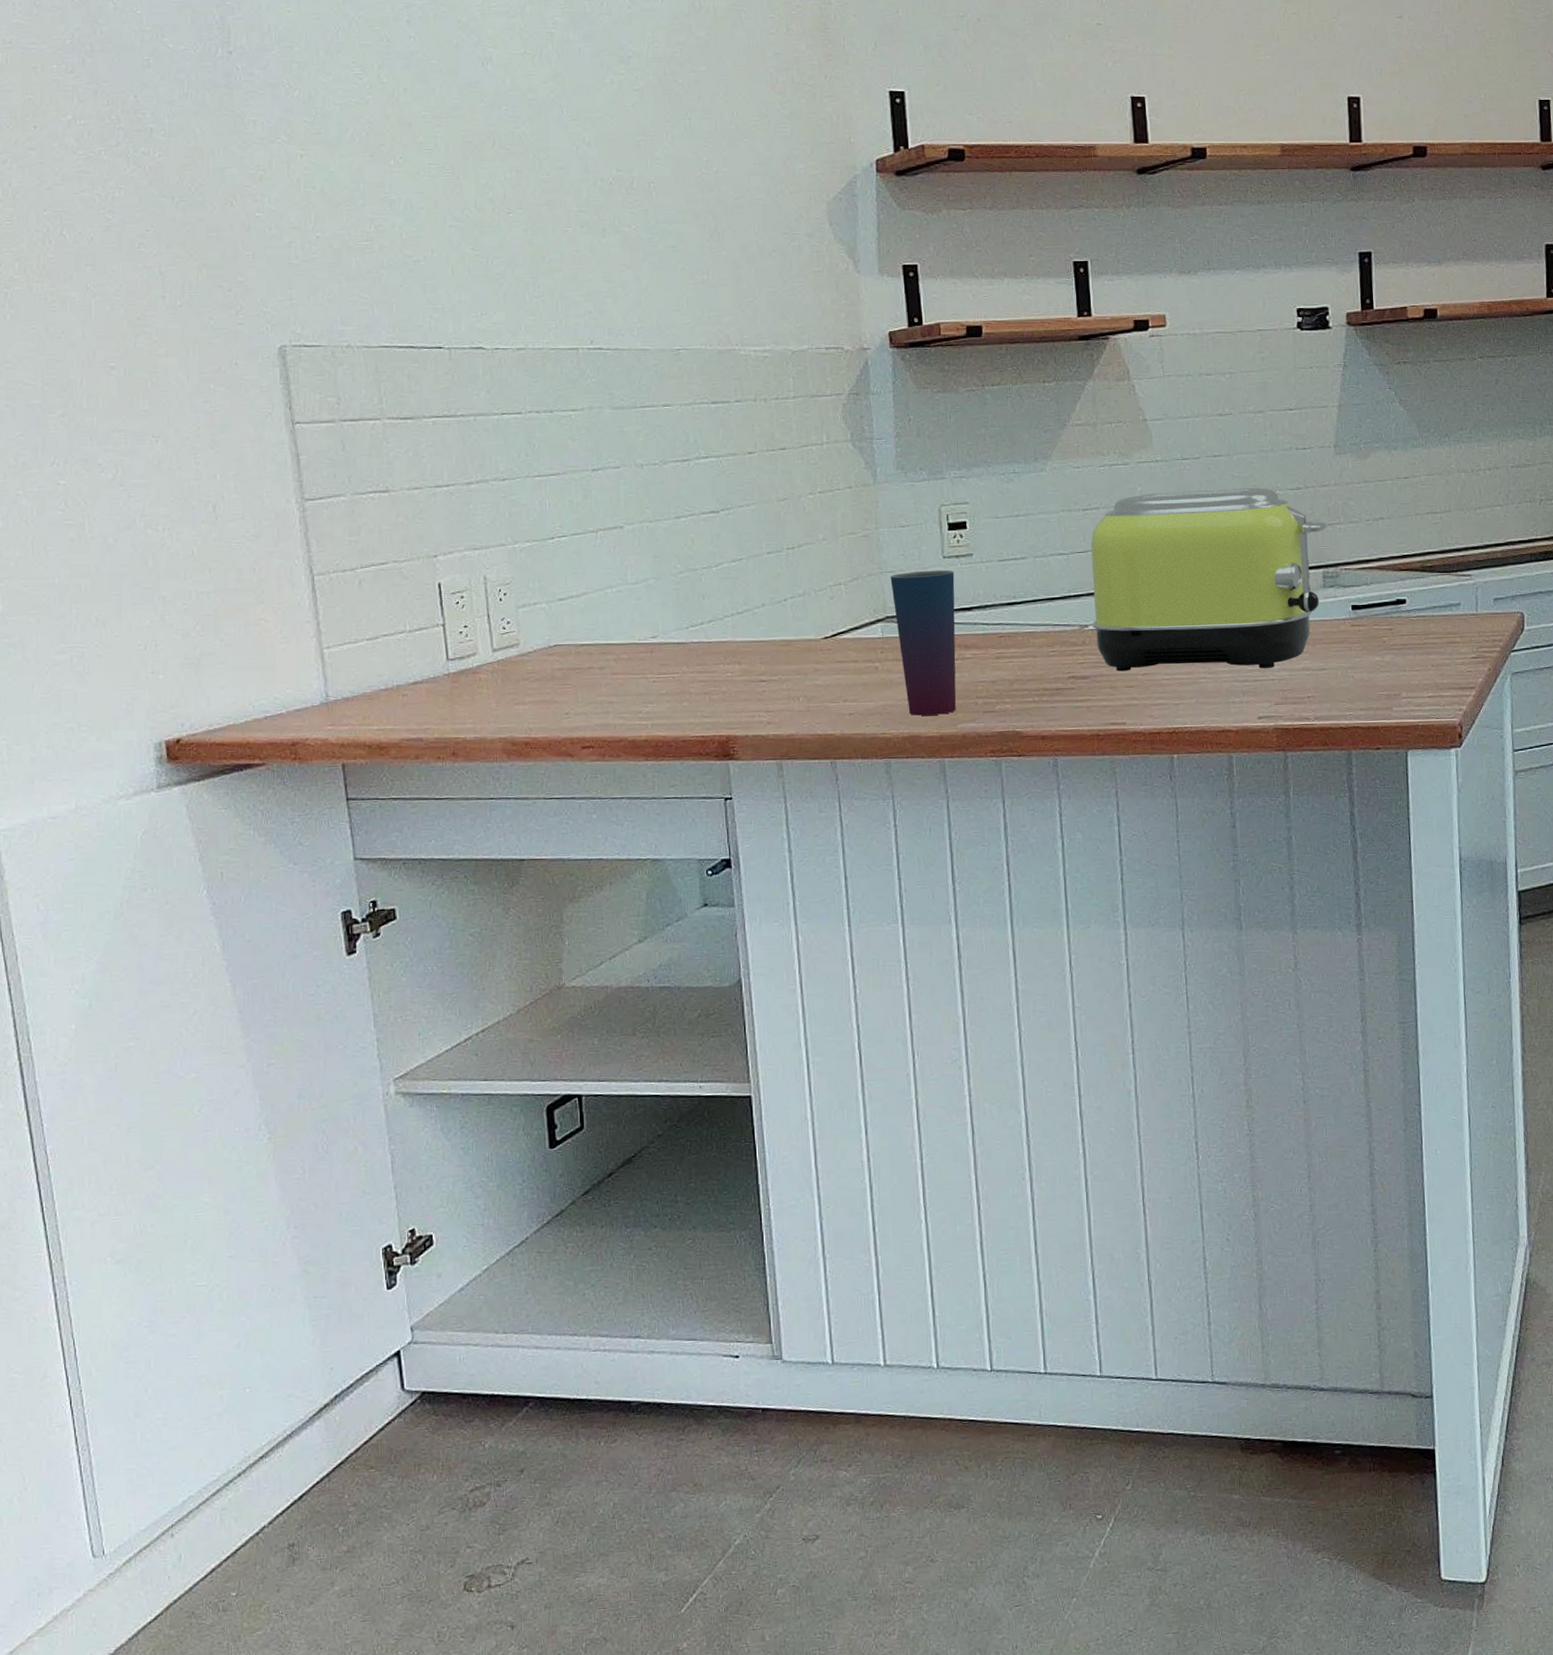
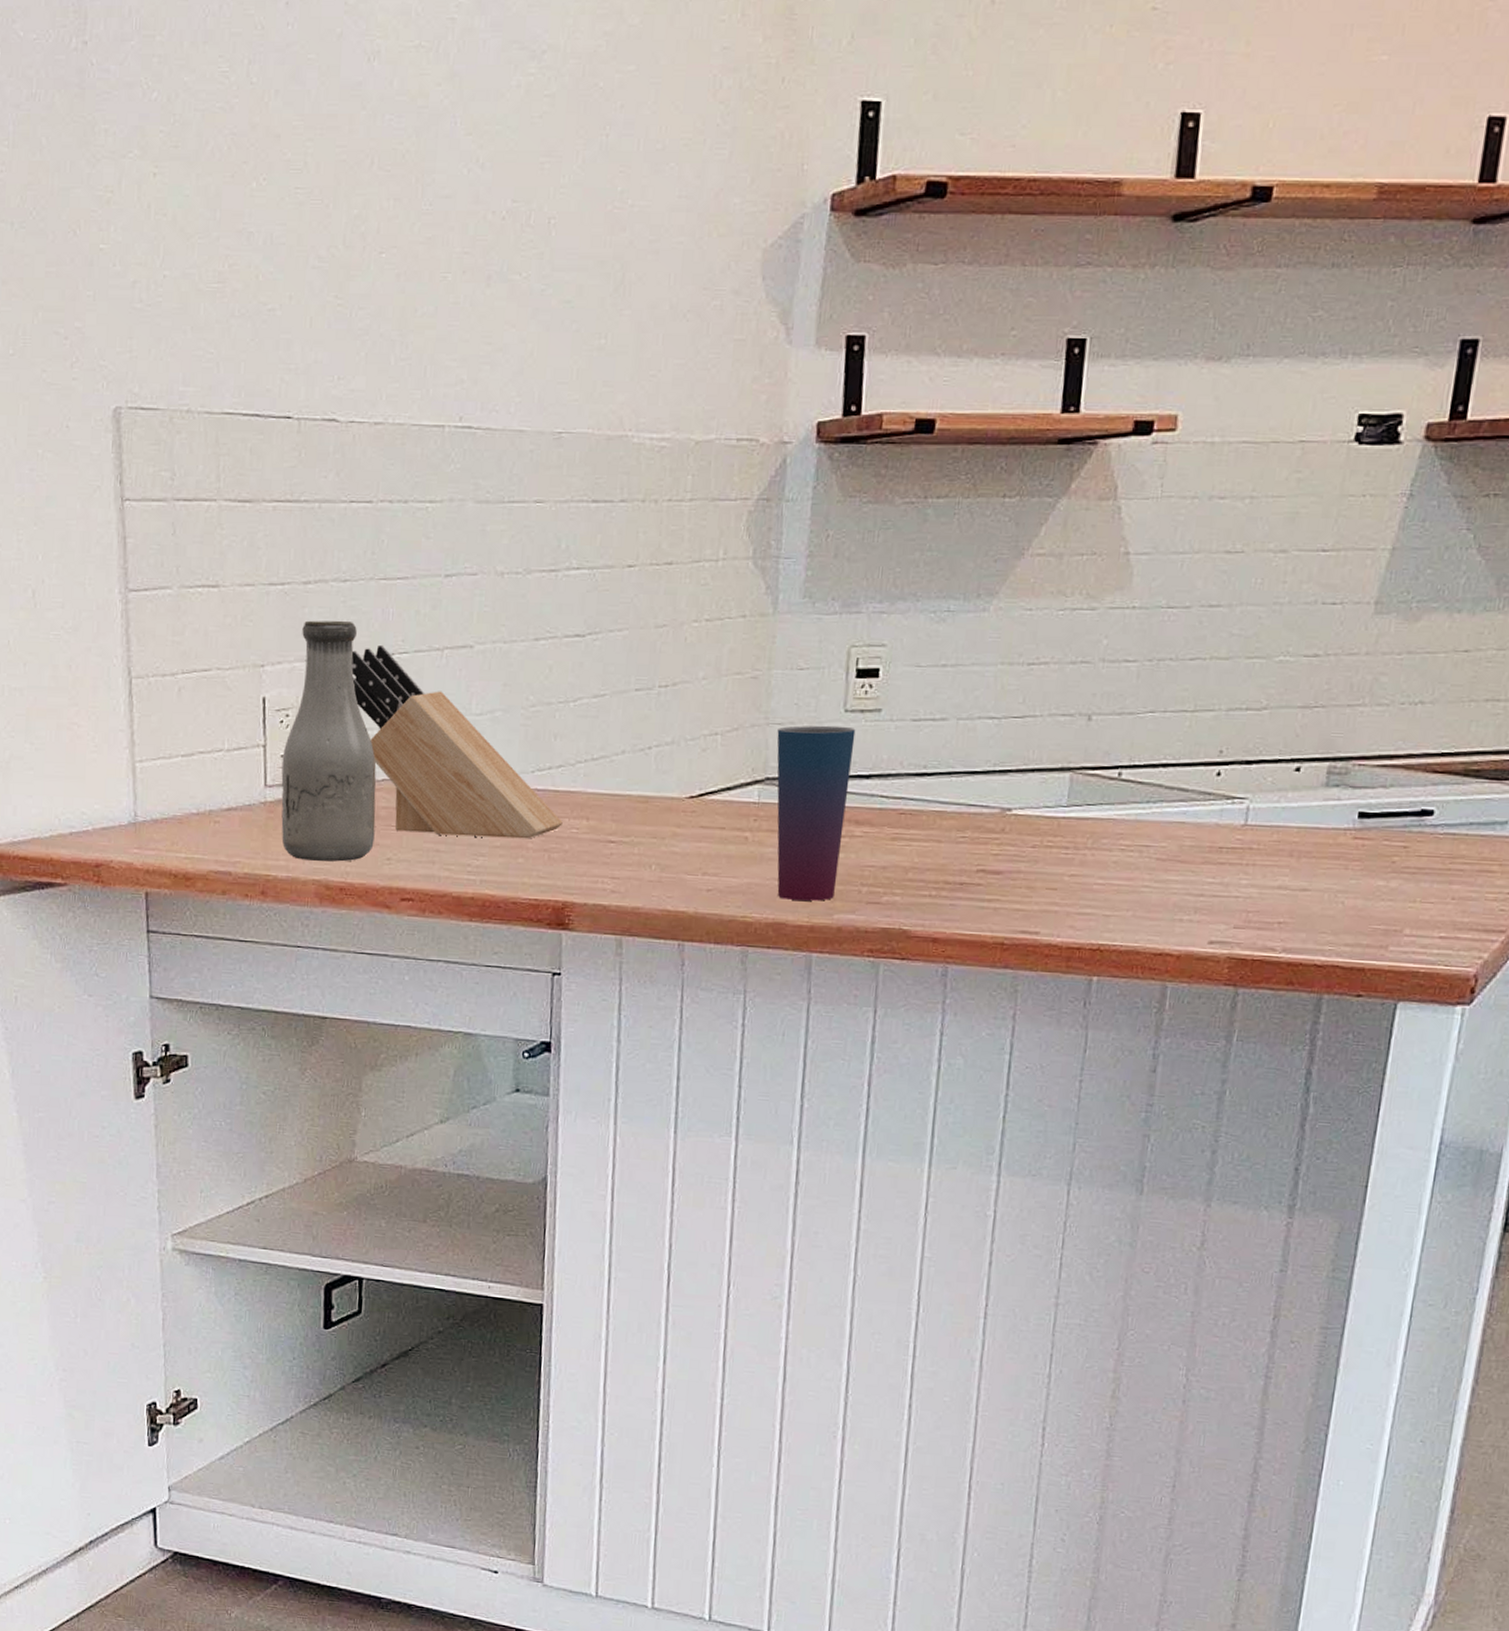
bottle: none [461,514,553,722] -> present [281,620,377,862]
knife block: none [515,531,718,689] -> present [351,644,563,839]
toaster: present [1090,488,1327,672] -> none [1017,649,1346,882]

